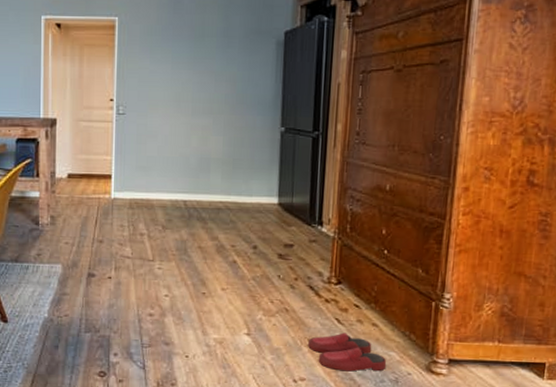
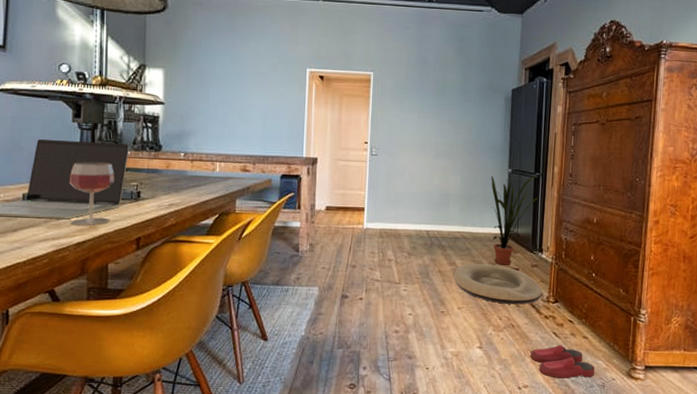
dog bed: none [216,238,323,286] -> present [453,264,543,305]
house plant: none [260,135,317,240] -> present [491,175,538,265]

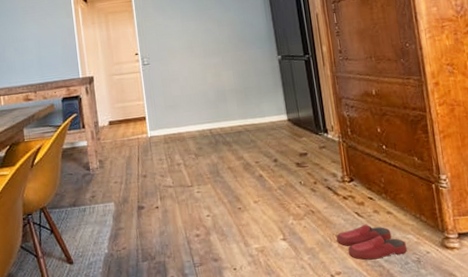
dog bed: present [453,264,543,305] -> none [243,152,336,191]
house plant: present [491,175,538,265] -> none [262,58,313,152]

